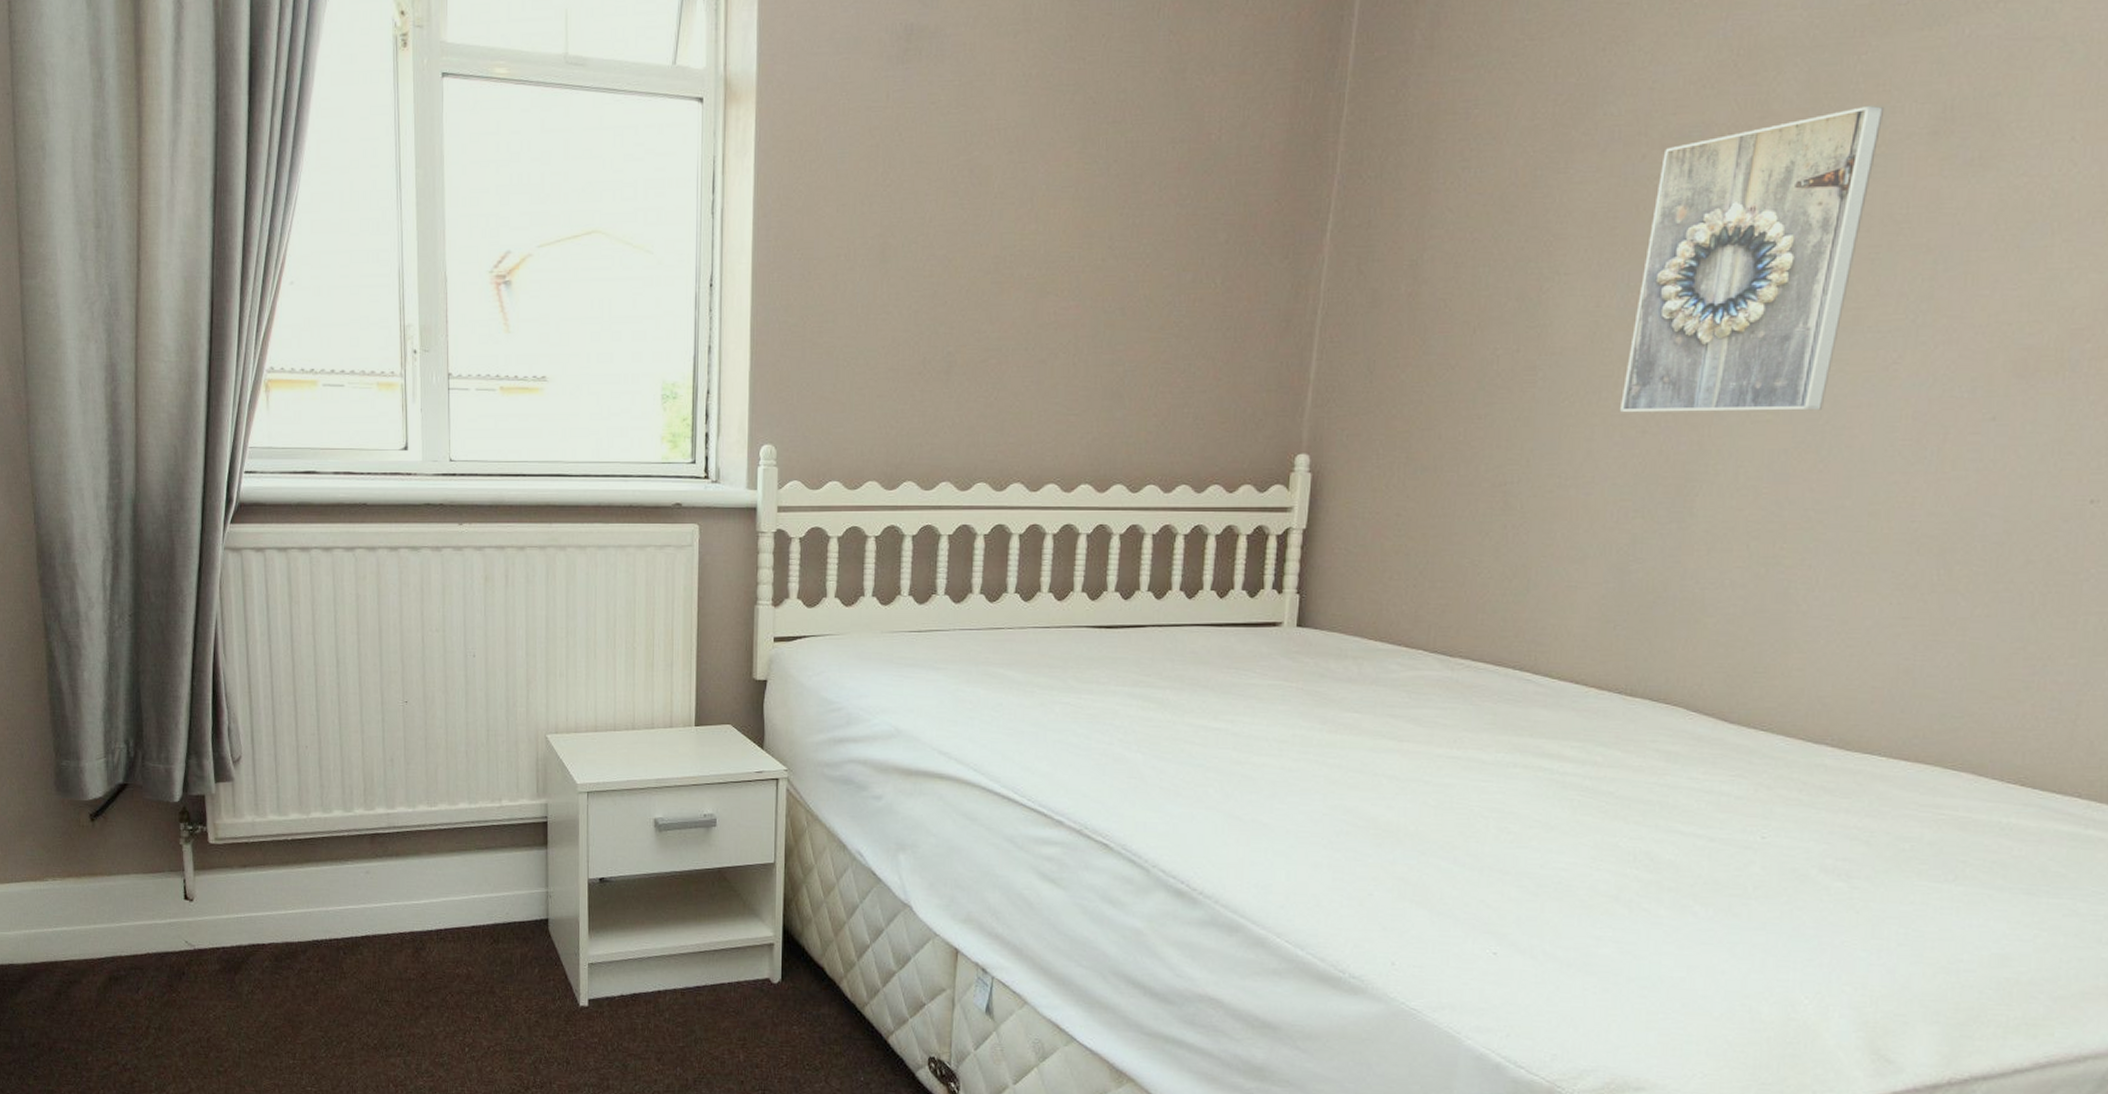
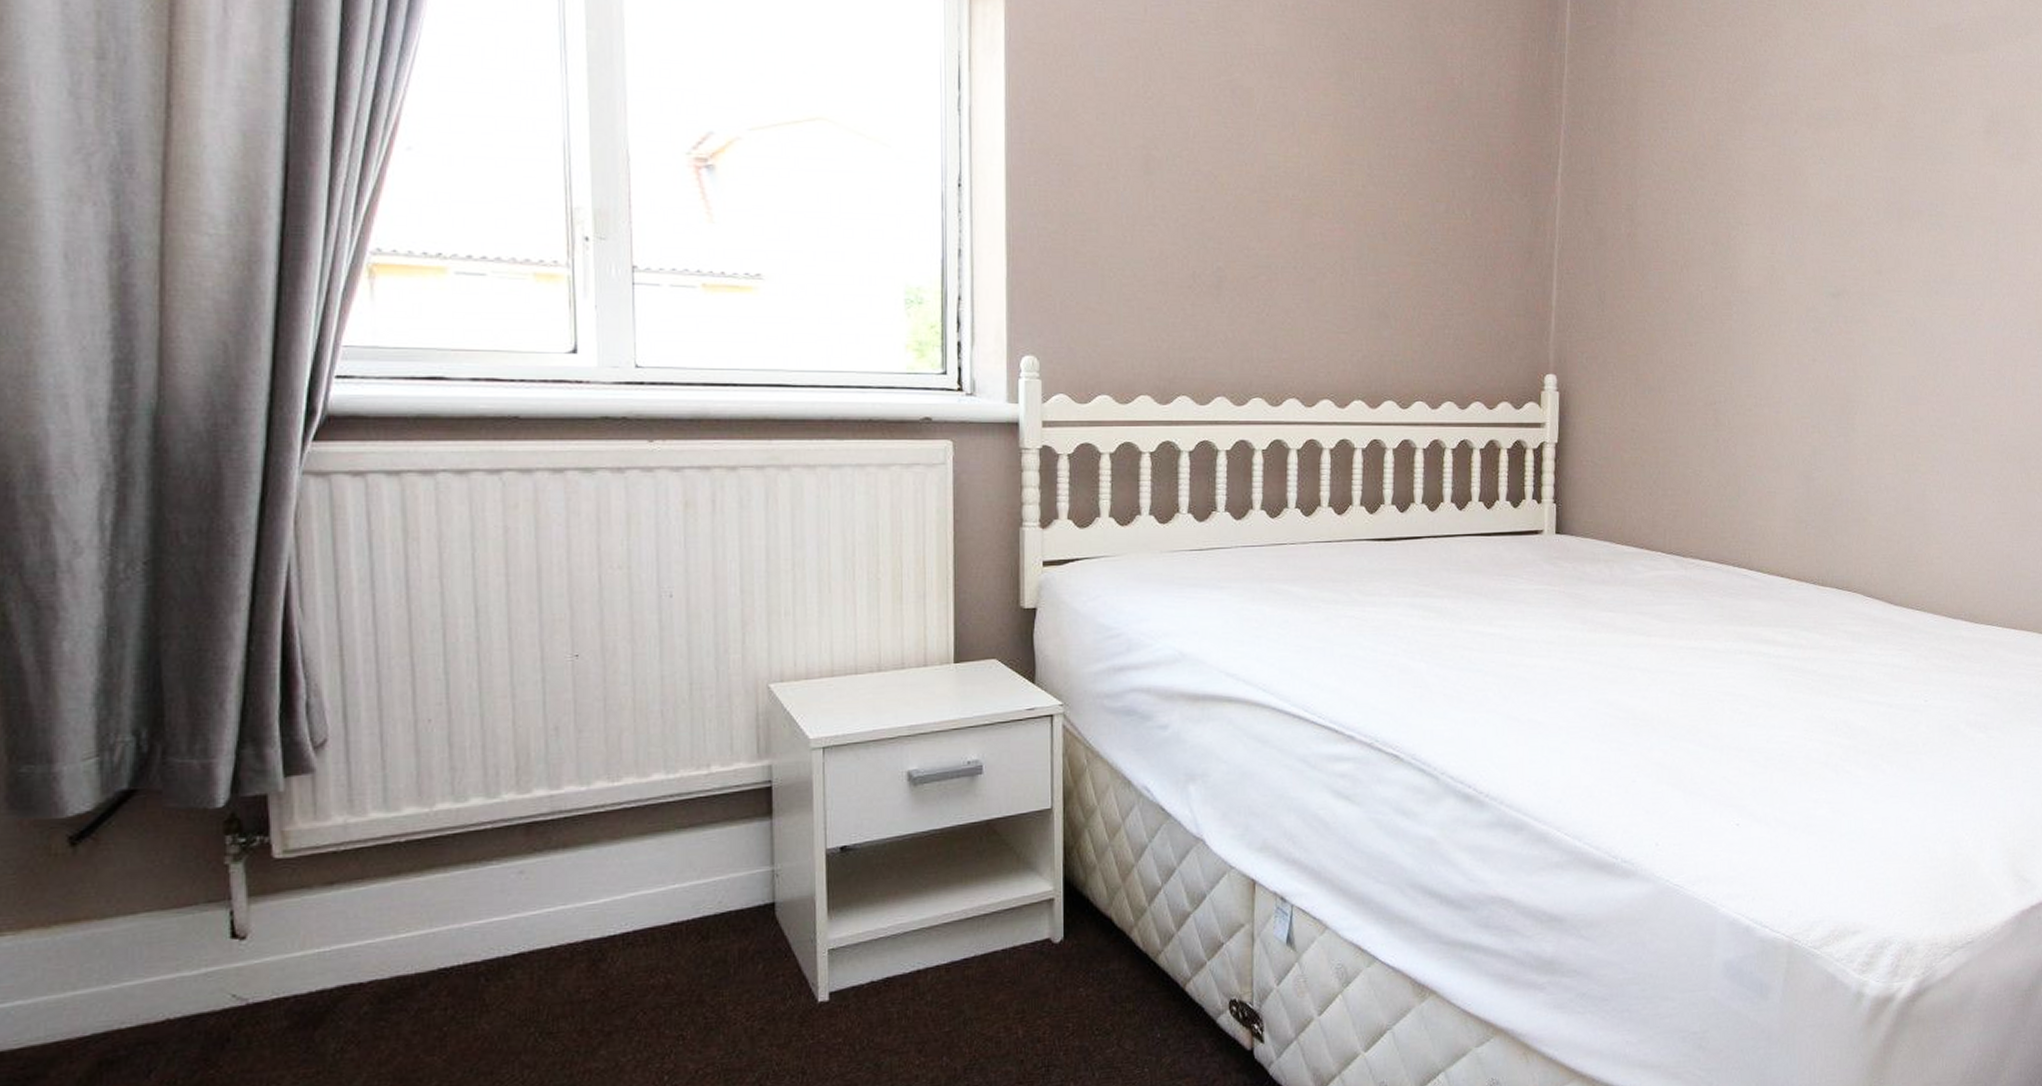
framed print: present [1620,106,1885,413] -> none [1795,107,1955,345]

